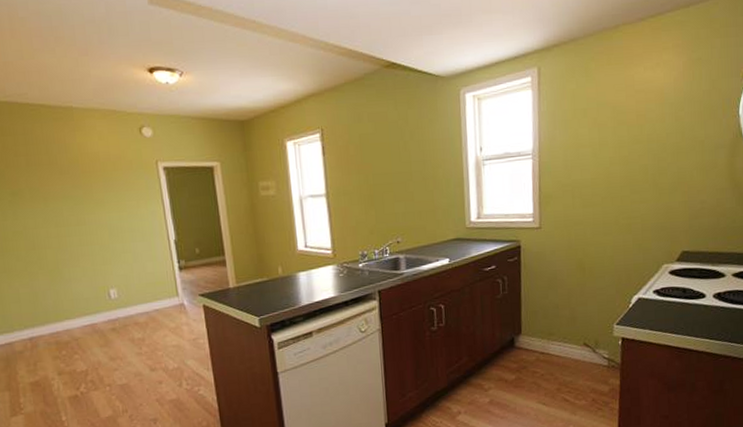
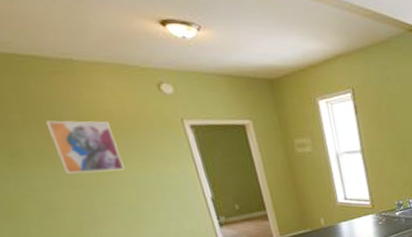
wall art: none [43,163,102,213] -> present [45,120,125,174]

